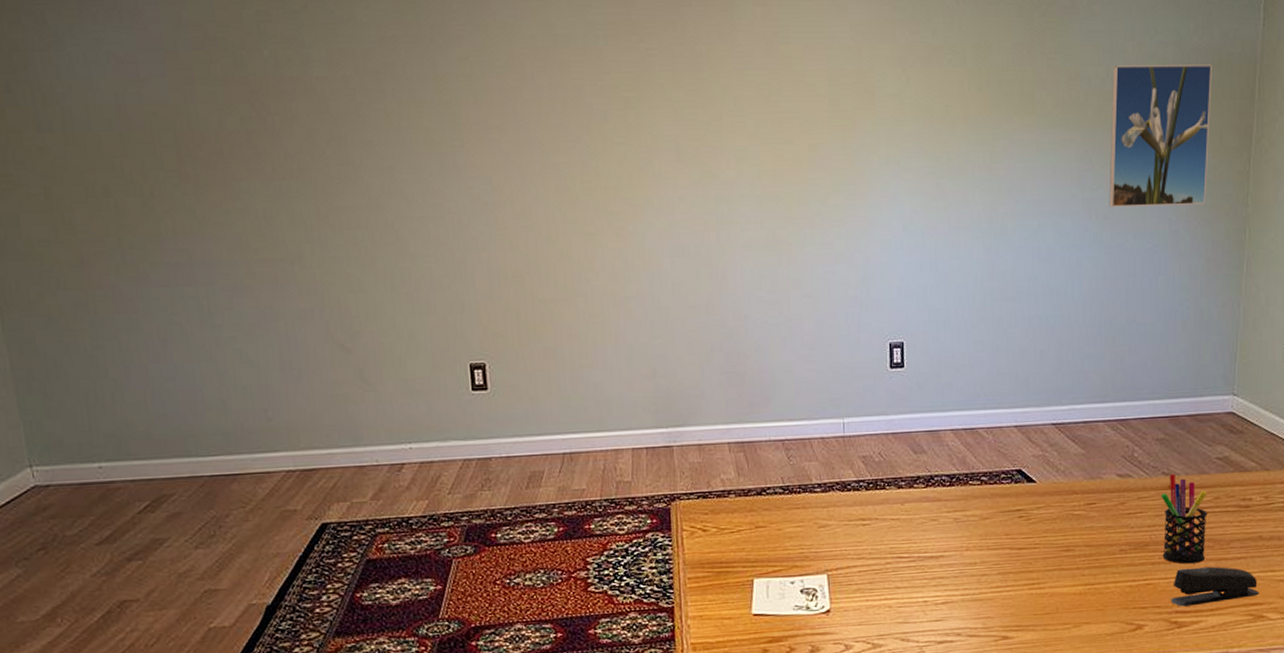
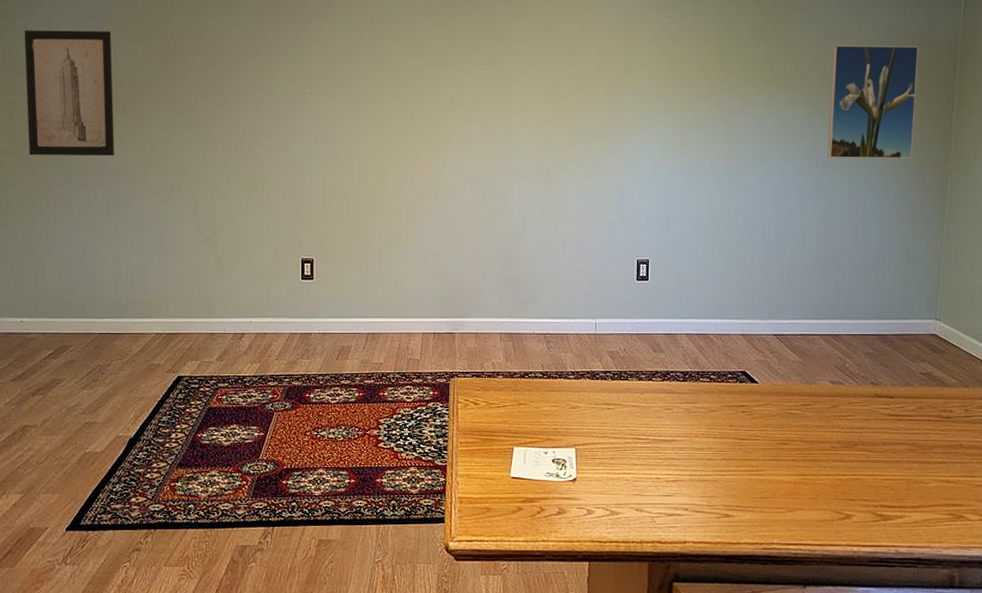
wall art: none [49,67,201,245] -> present [24,30,114,156]
pen holder: present [1161,473,1207,564] -> none [869,384,912,464]
stapler: present [1171,566,1260,607] -> none [877,468,960,502]

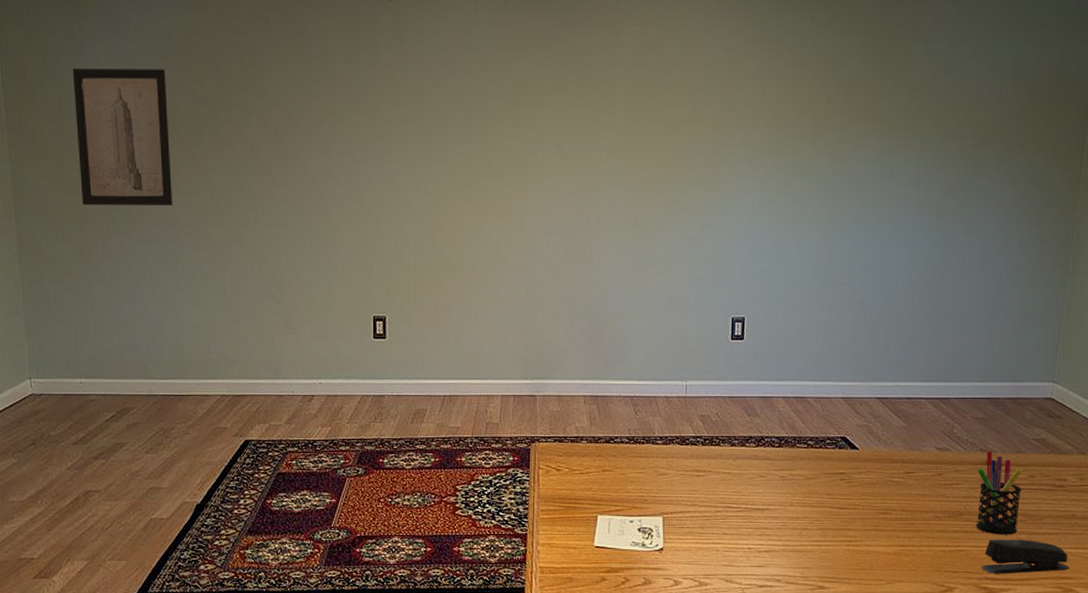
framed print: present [827,45,919,159] -> none [942,81,1048,207]
pen holder: none [869,384,912,464] -> present [975,451,1023,535]
stapler: none [877,468,960,502] -> present [982,539,1070,574]

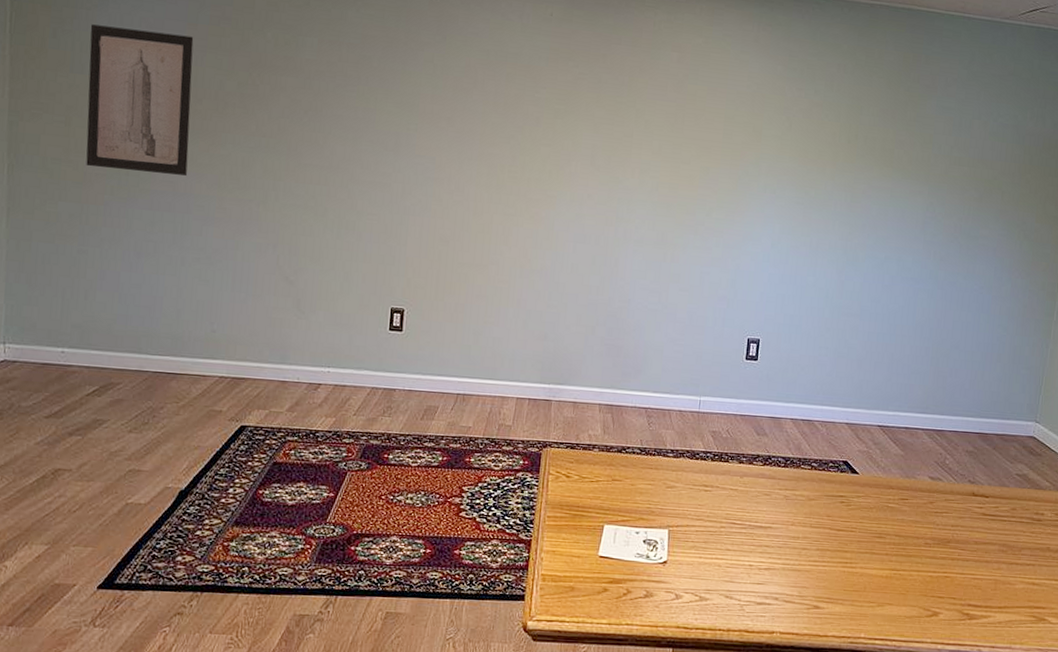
pen holder: present [975,451,1023,535] -> none [961,482,1006,564]
stapler: present [982,539,1070,574] -> none [965,567,1044,602]

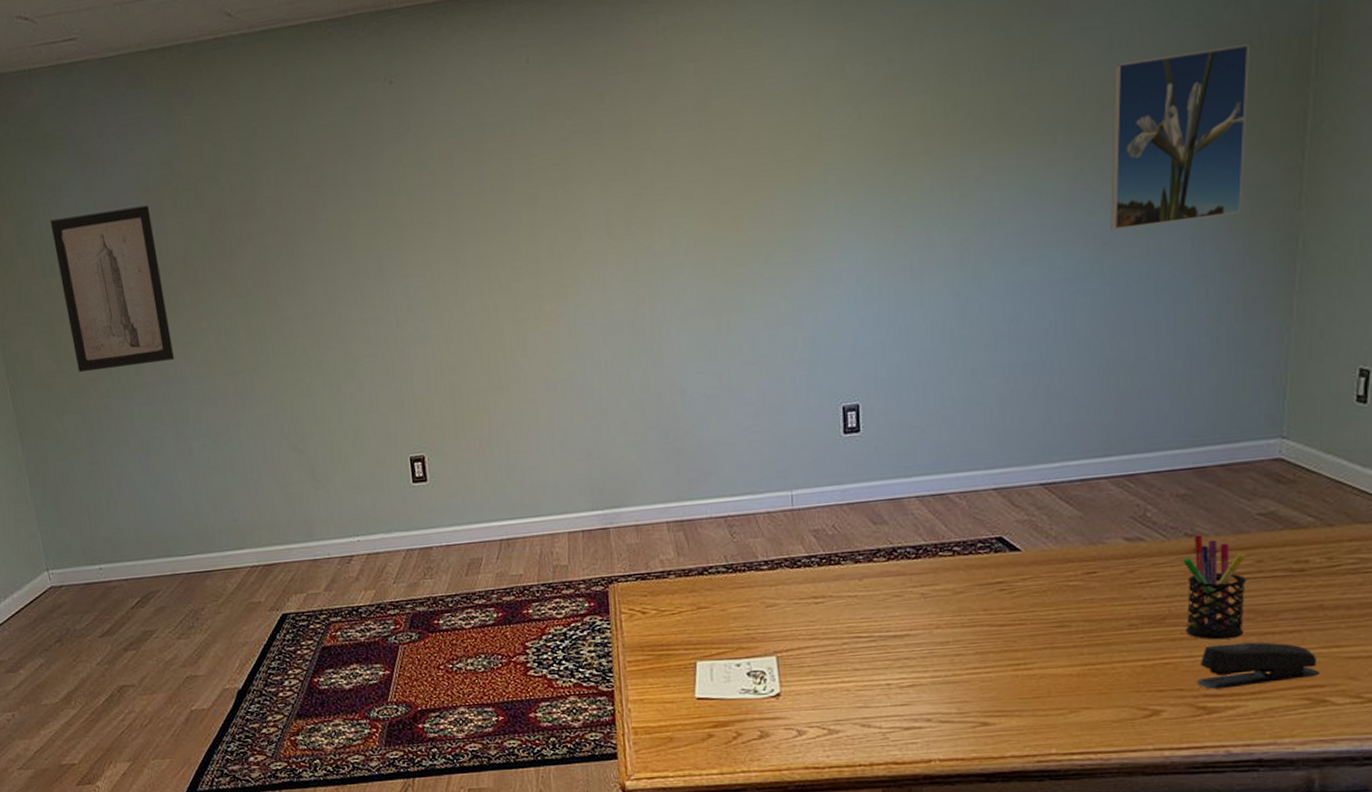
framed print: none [946,137,1042,259] -> present [1110,44,1249,230]
pen holder: none [961,482,1006,564] -> present [1183,534,1246,640]
stapler: none [965,567,1044,602] -> present [1198,642,1321,690]

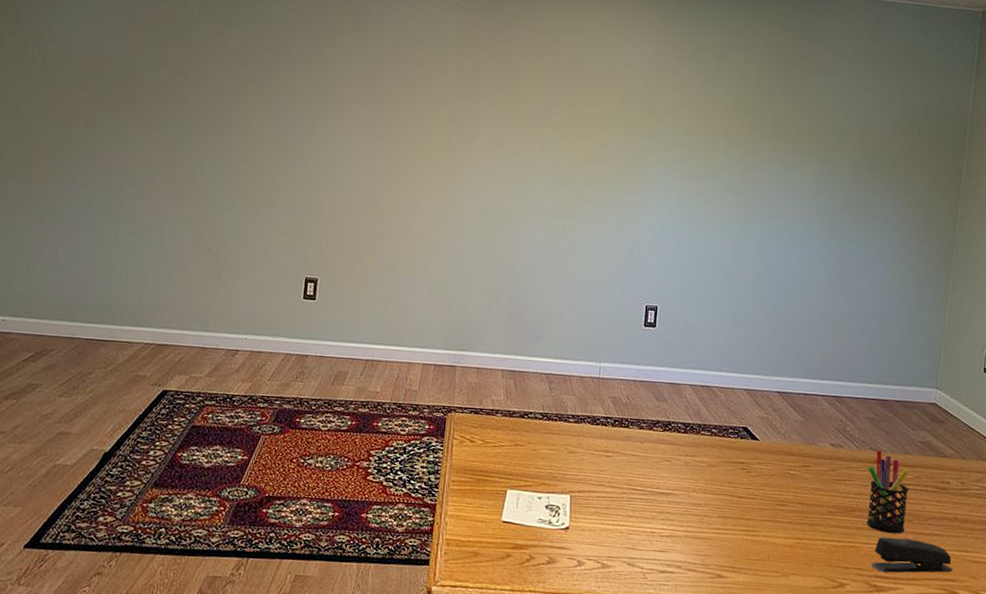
wall art: present [49,205,174,373] -> none [33,22,133,156]
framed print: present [1110,44,1249,230] -> none [838,110,930,227]

